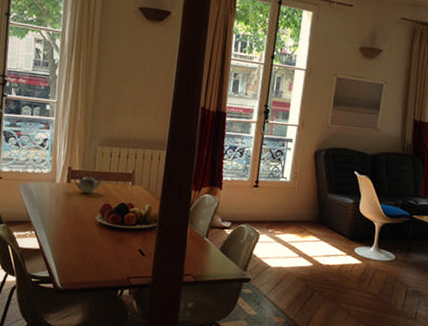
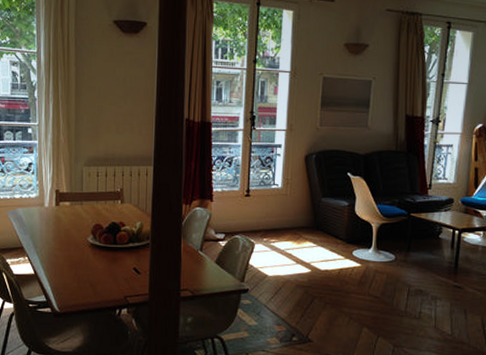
teapot: present [74,173,105,194] -> none [63,194,93,215]

